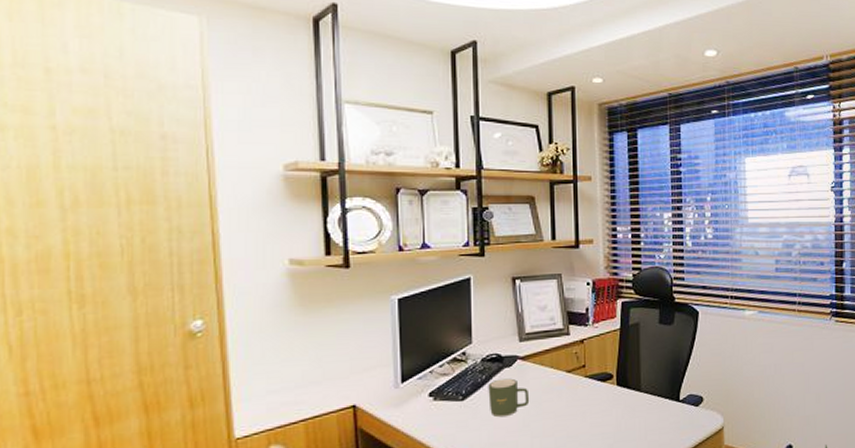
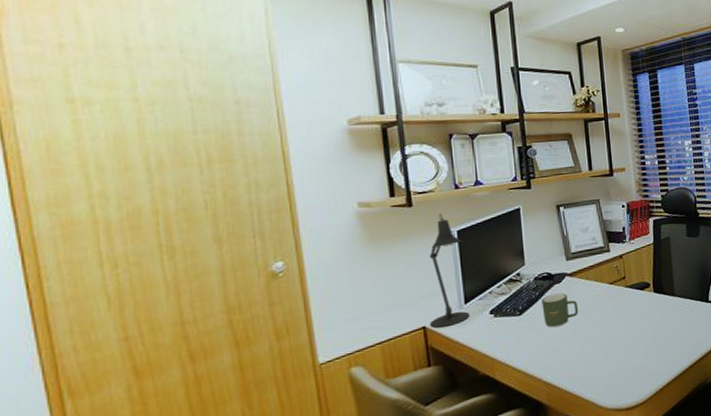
desk lamp: none [360,278,405,408] -> present [429,213,469,328]

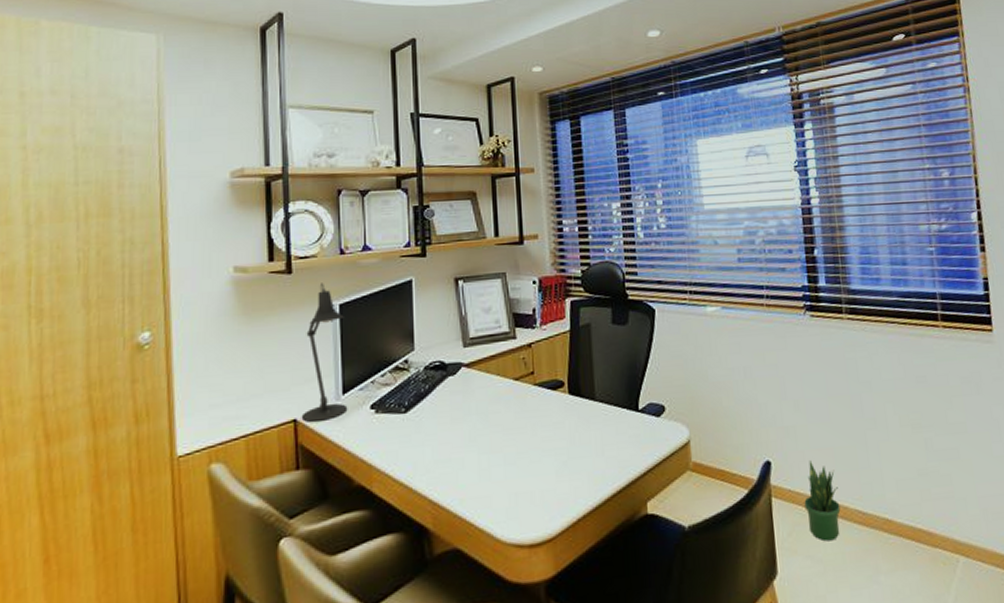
mug: present [541,293,579,328] -> none [432,387,476,432]

